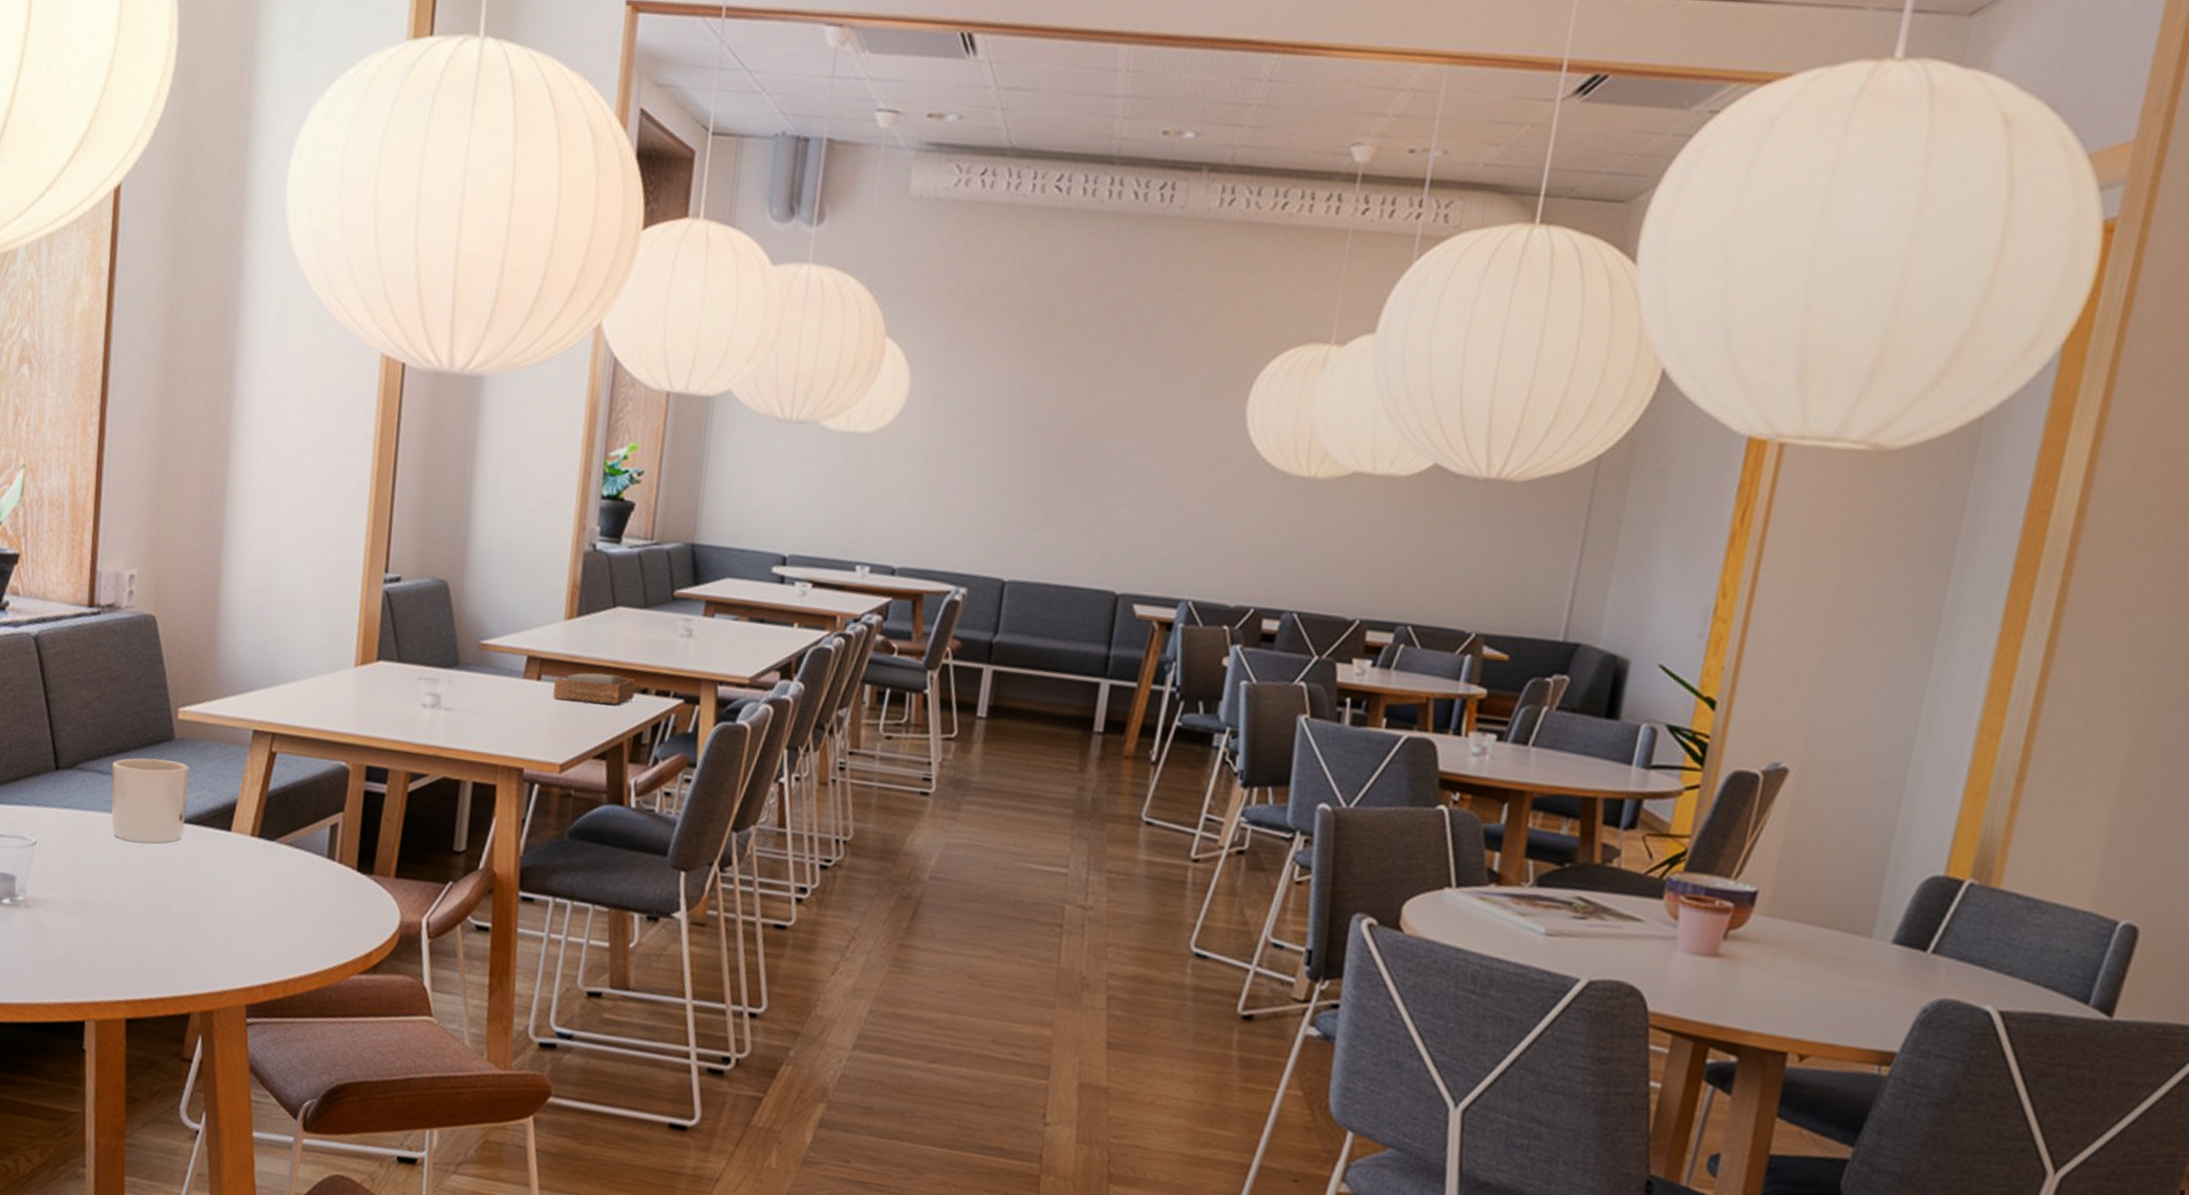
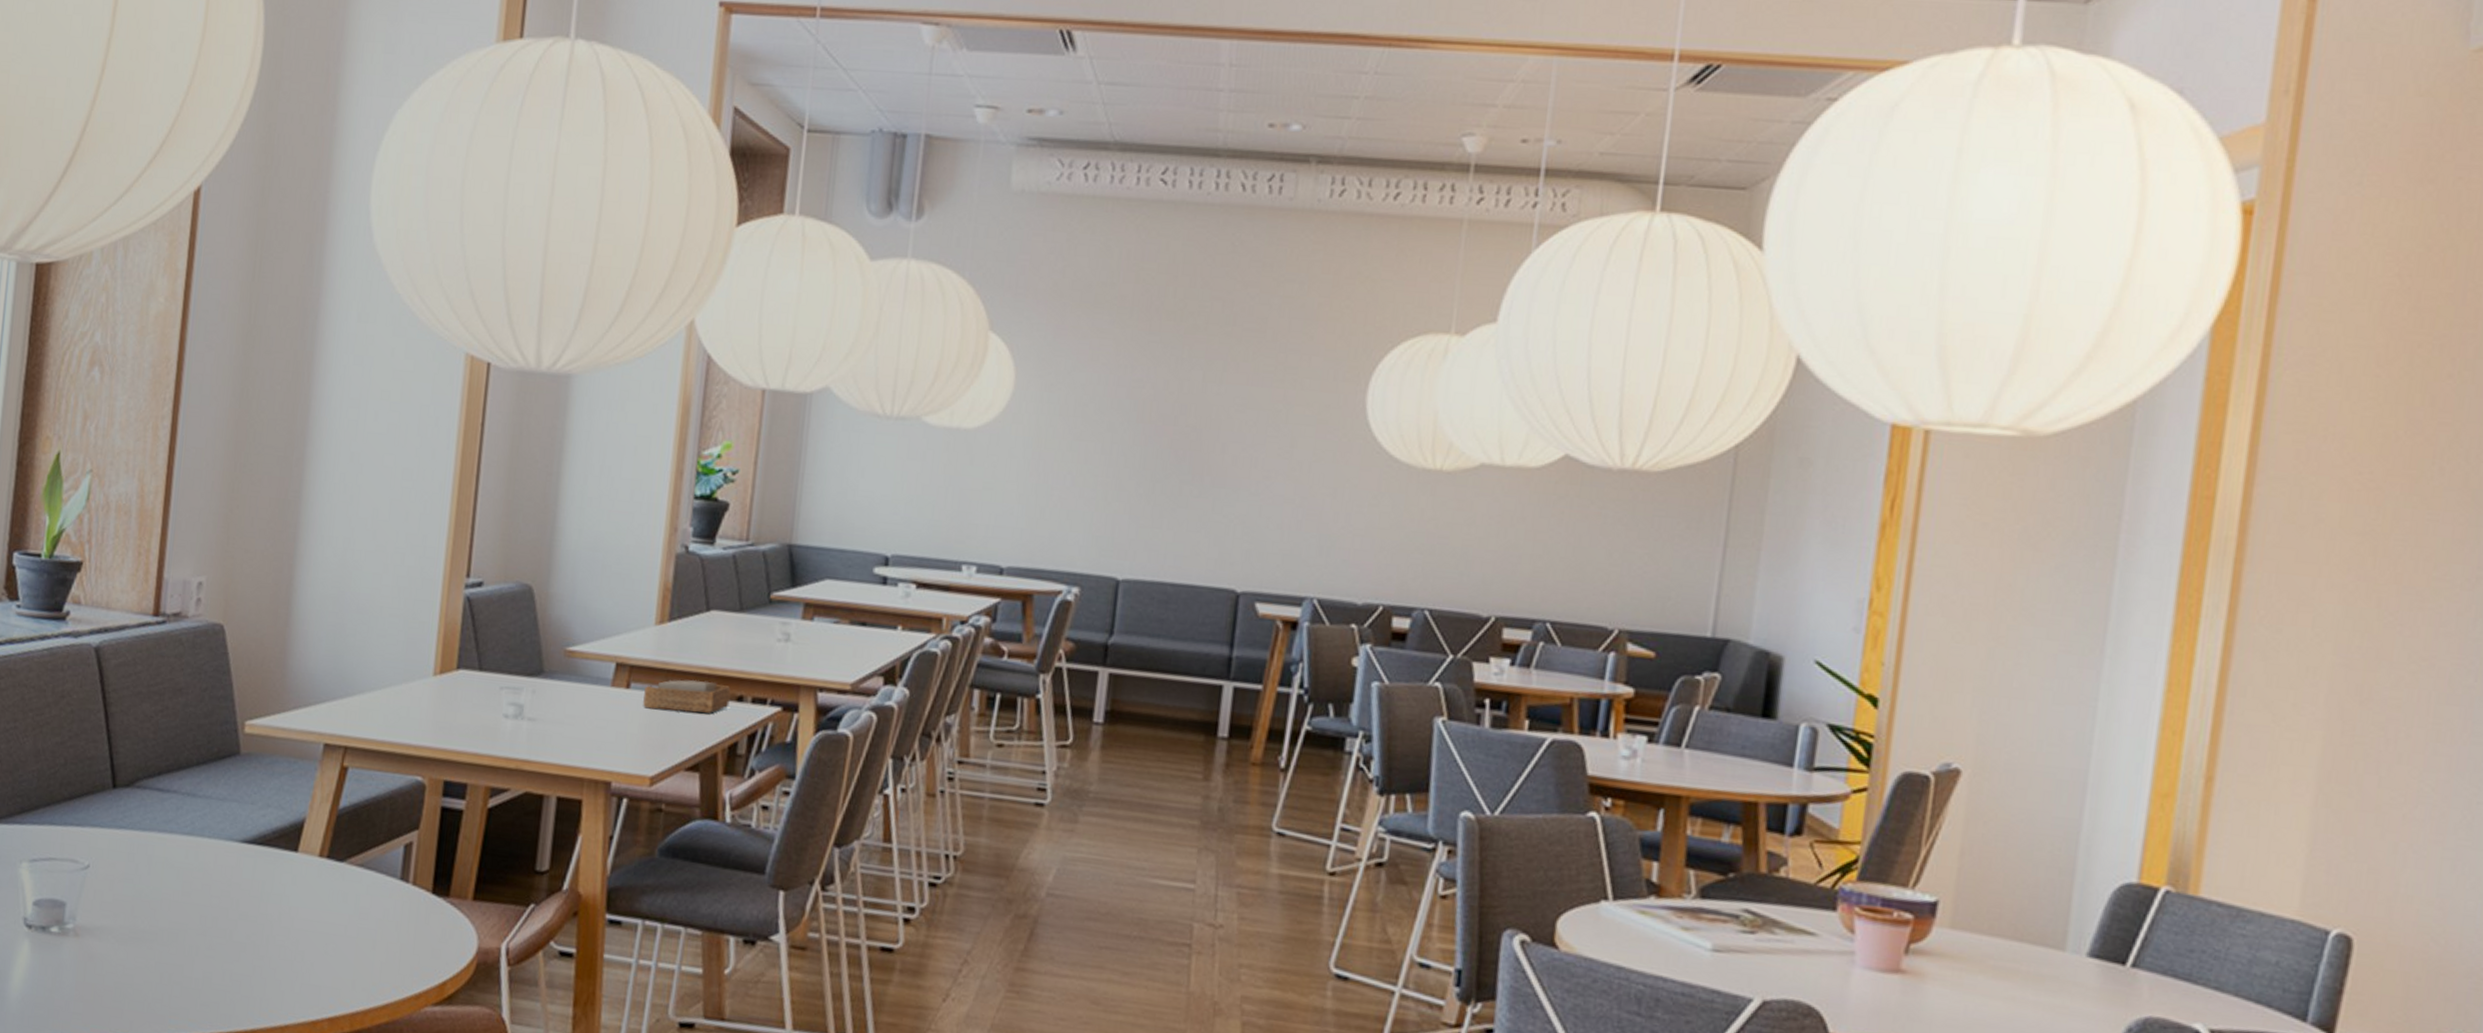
mug: present [111,758,189,845] -> none [170,774,255,867]

